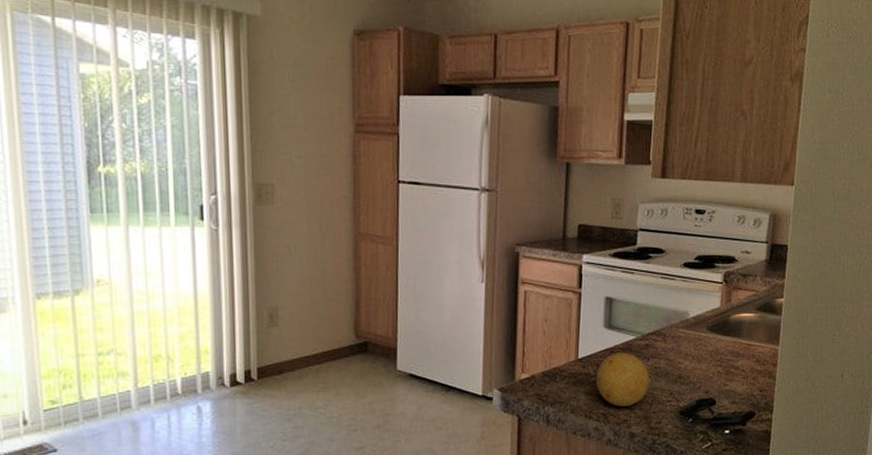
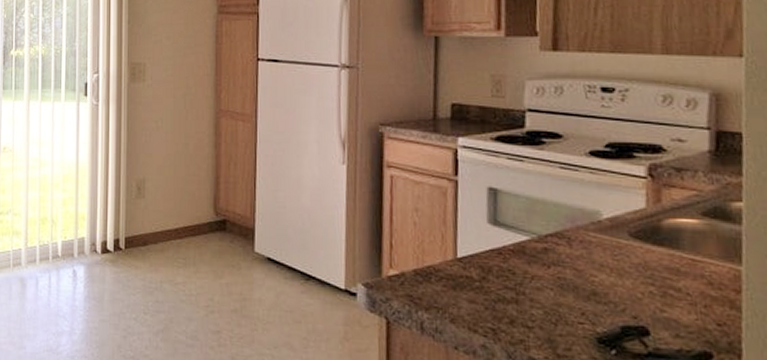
fruit: present [596,352,650,407] -> none [480,255,552,323]

